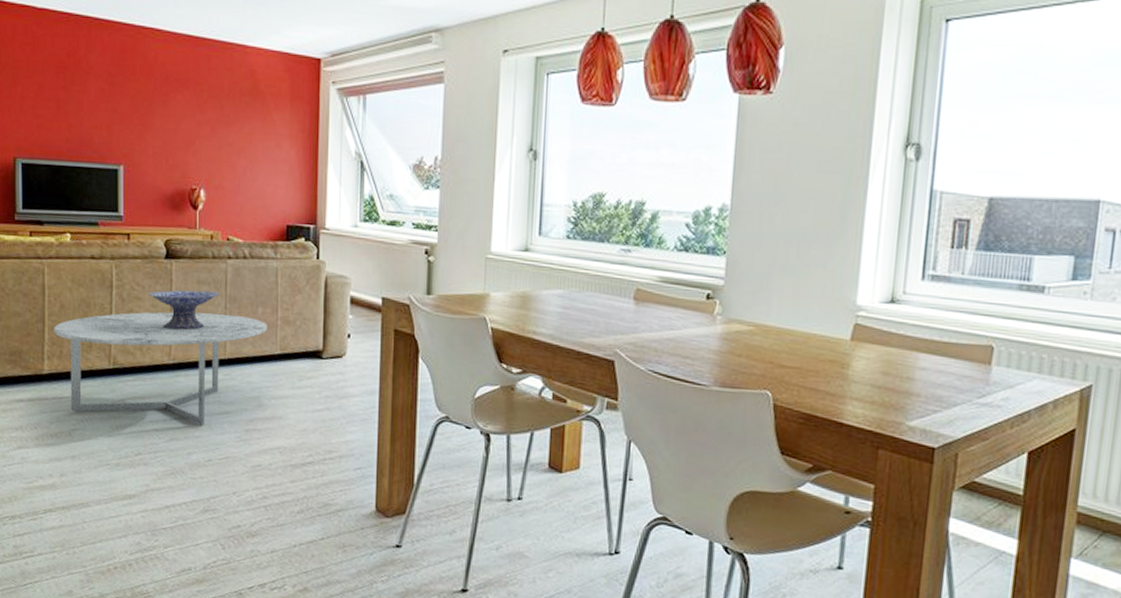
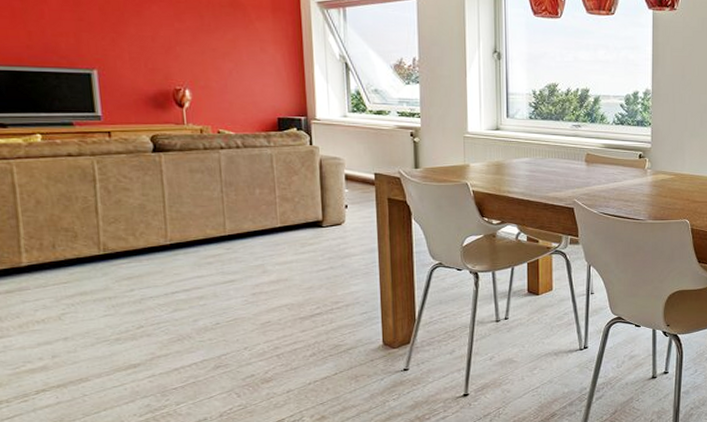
coffee table: present [54,311,267,426] -> none [30,197,266,297]
decorative bowl: present [148,290,219,330] -> none [137,178,213,214]

